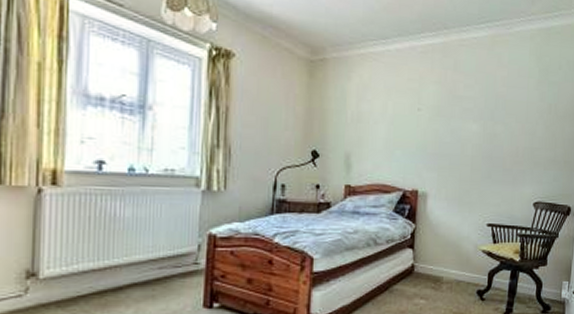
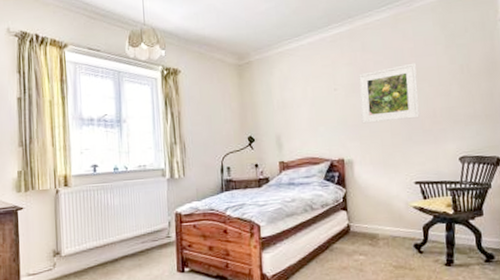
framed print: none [442,93,506,155] -> present [359,63,420,124]

